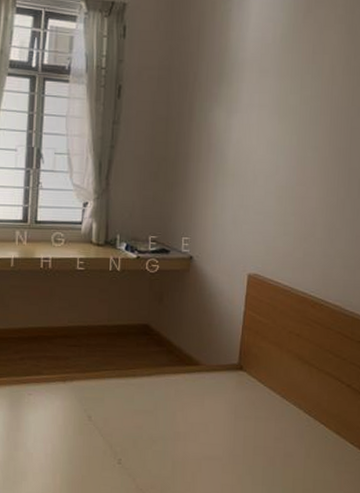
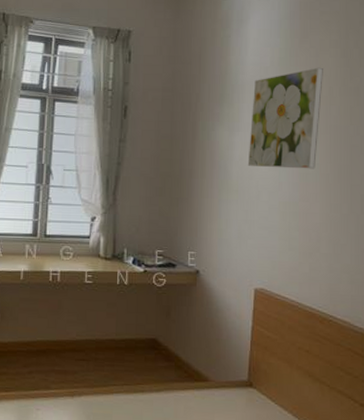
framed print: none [245,44,327,153] -> present [247,67,323,169]

